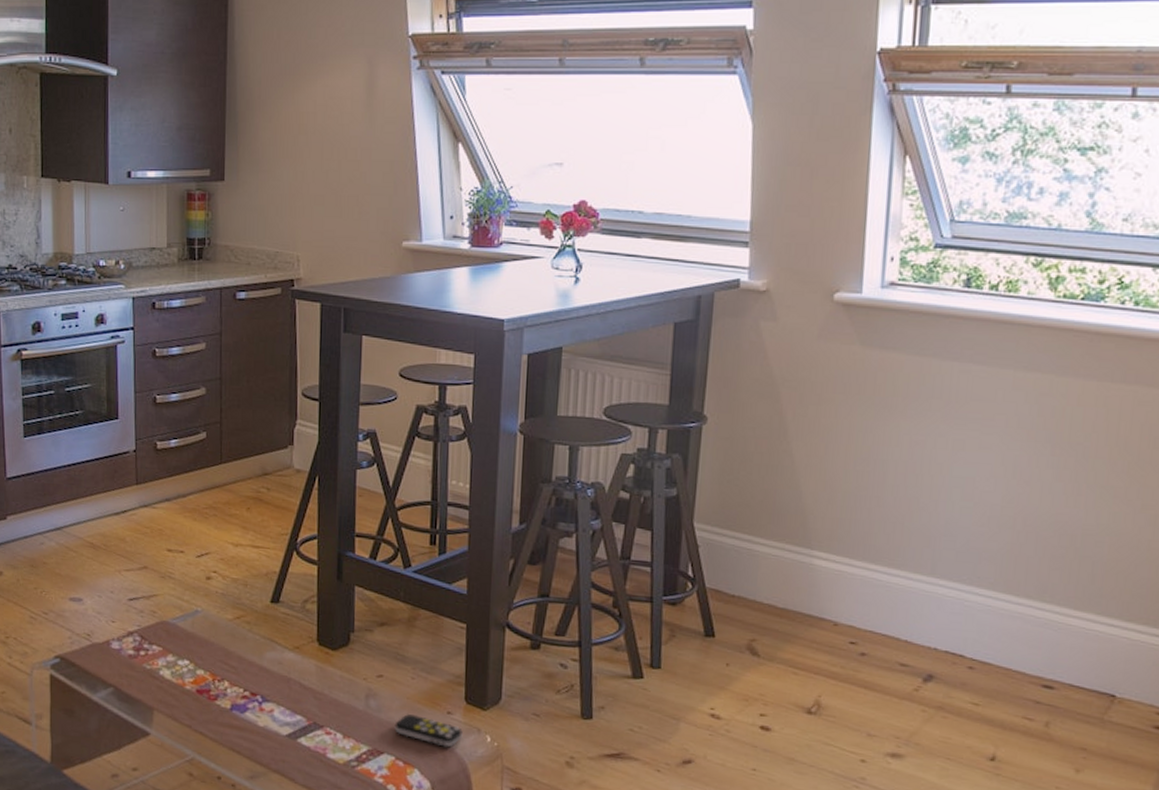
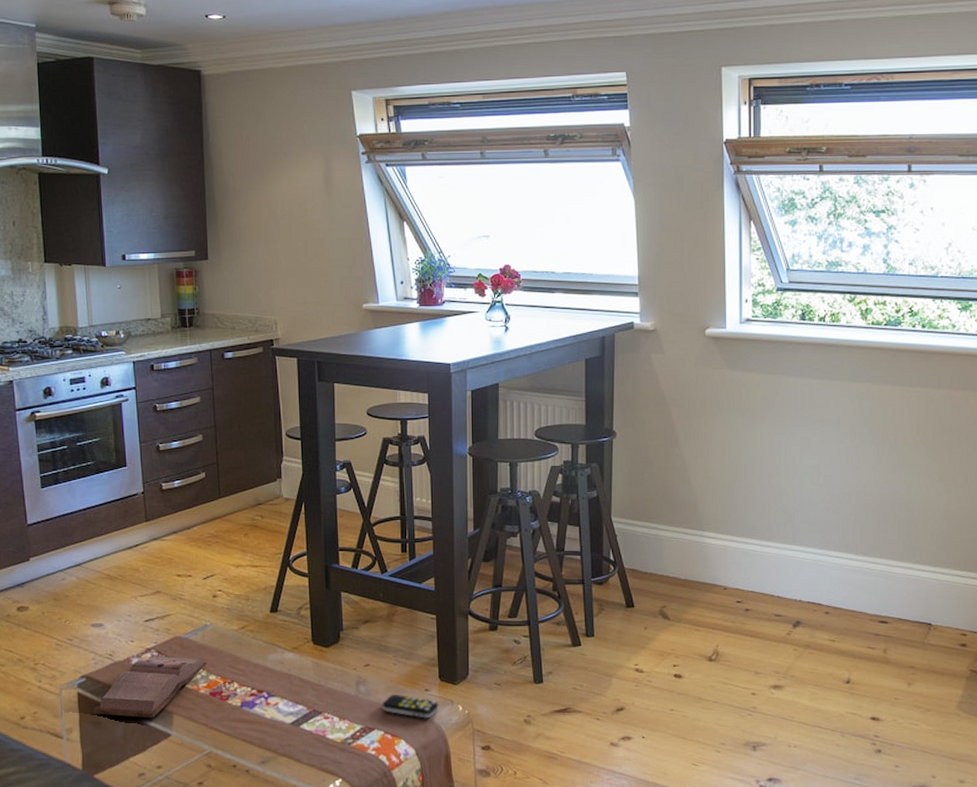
hardback book: none [65,640,196,712] -> present [92,656,208,718]

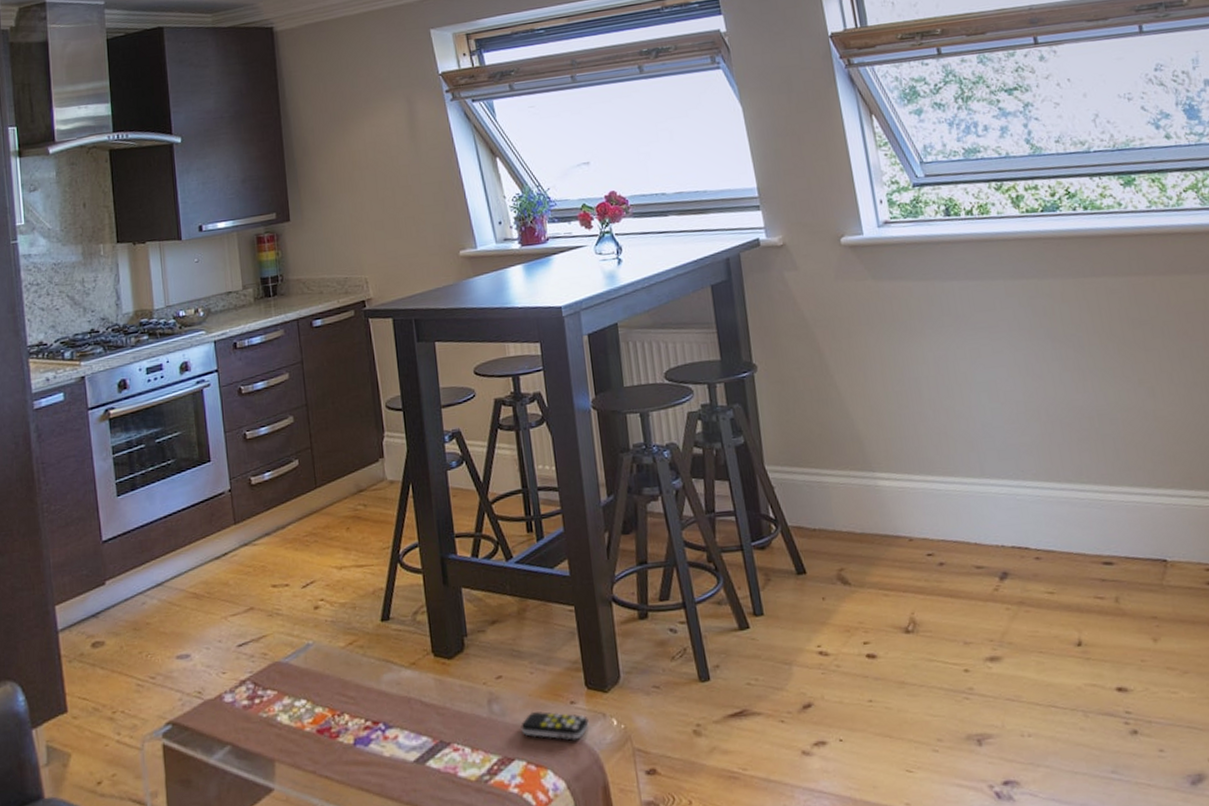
hardback book: present [92,656,208,718] -> none [180,687,312,771]

